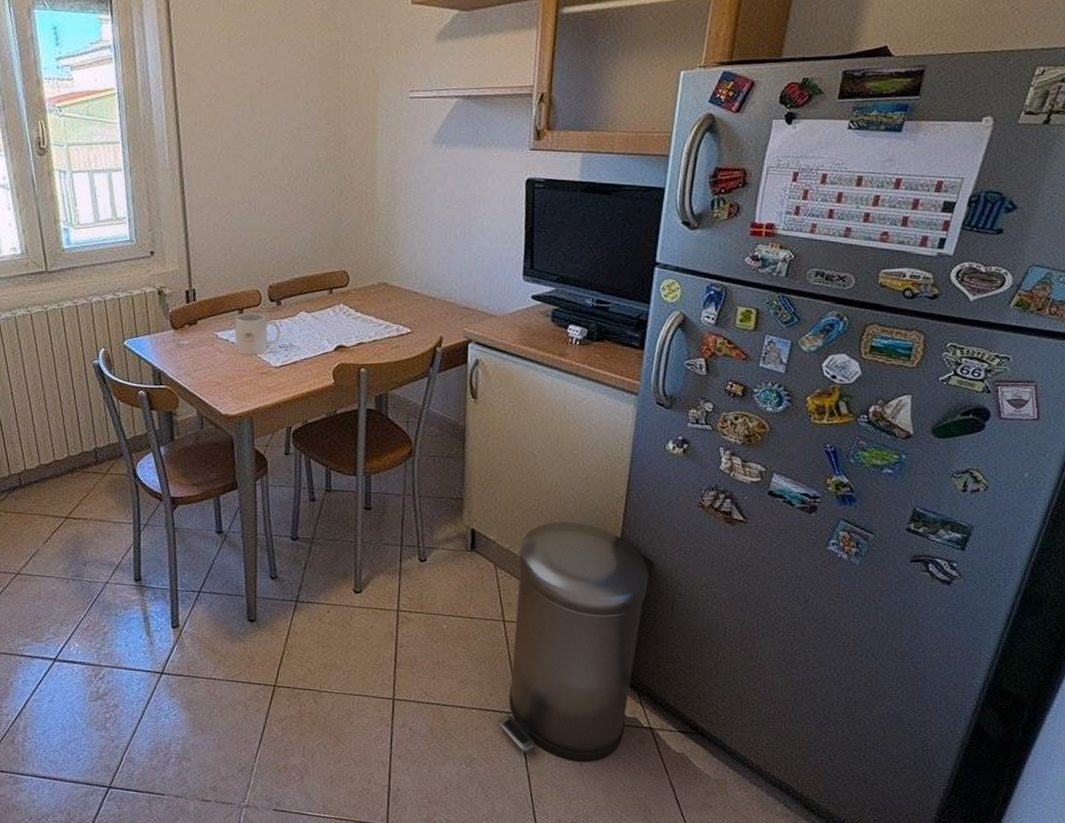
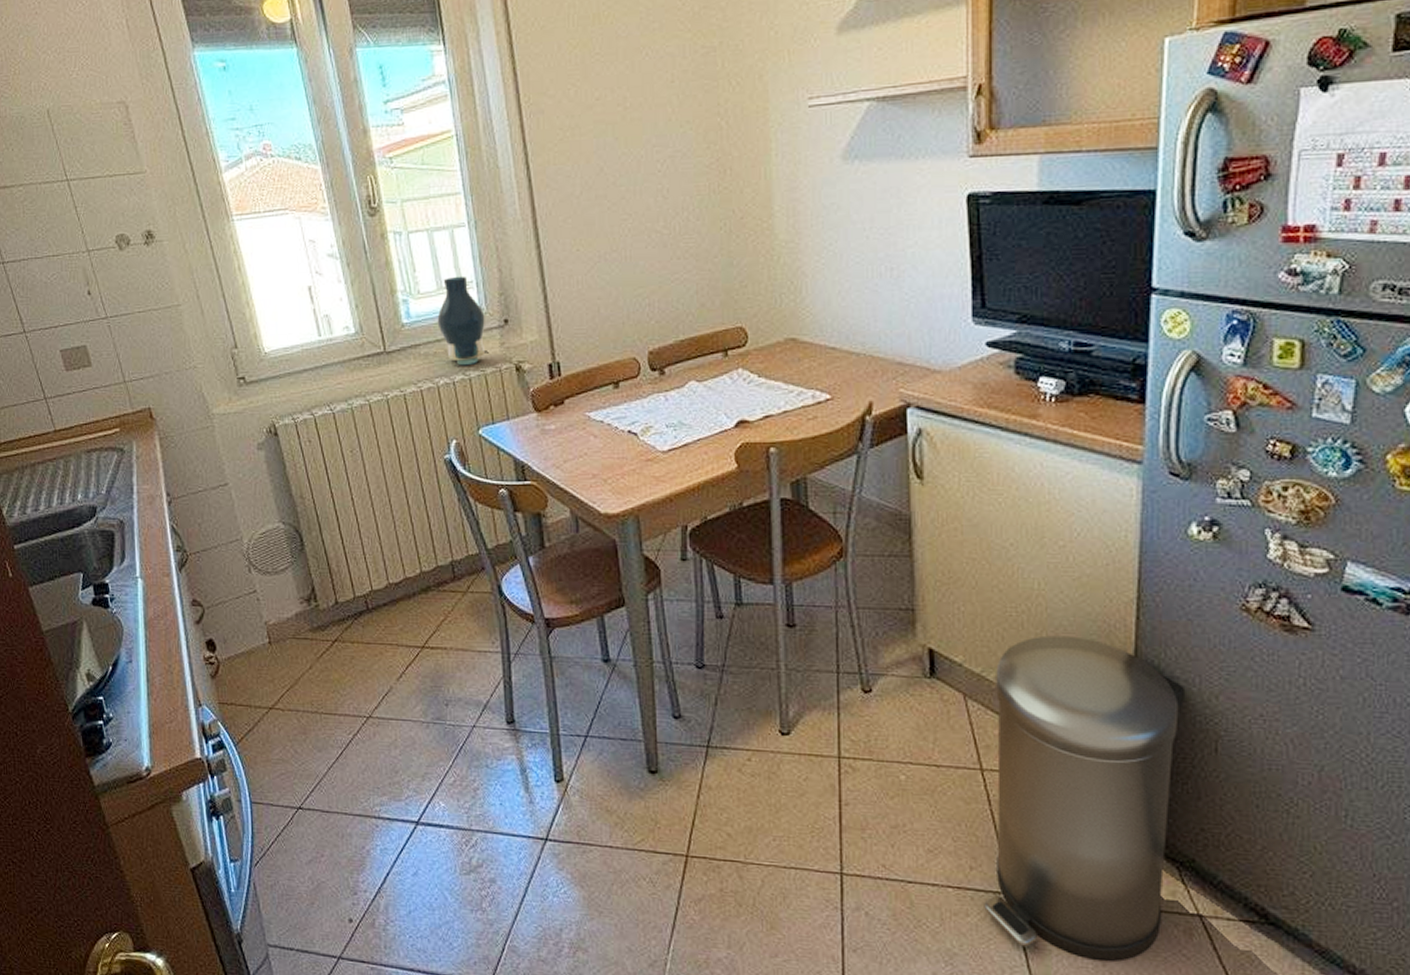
vase: none [93,212,134,288] -> present [437,275,485,366]
mug: present [234,312,280,357] -> none [609,386,666,440]

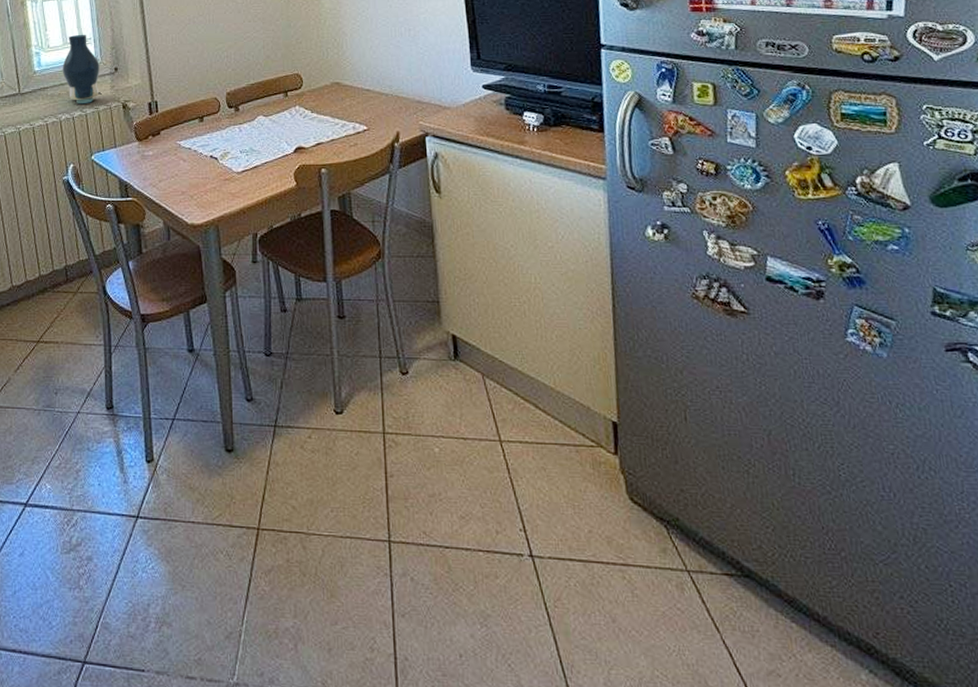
pedal bin: present [984,635,1184,961] -> none [506,322,657,617]

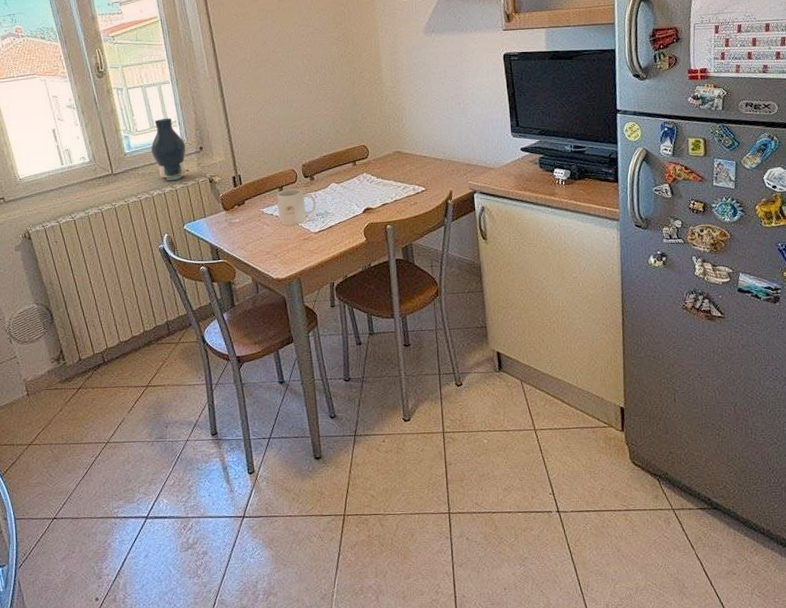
mug: none [195,120,240,163] -> present [276,188,316,226]

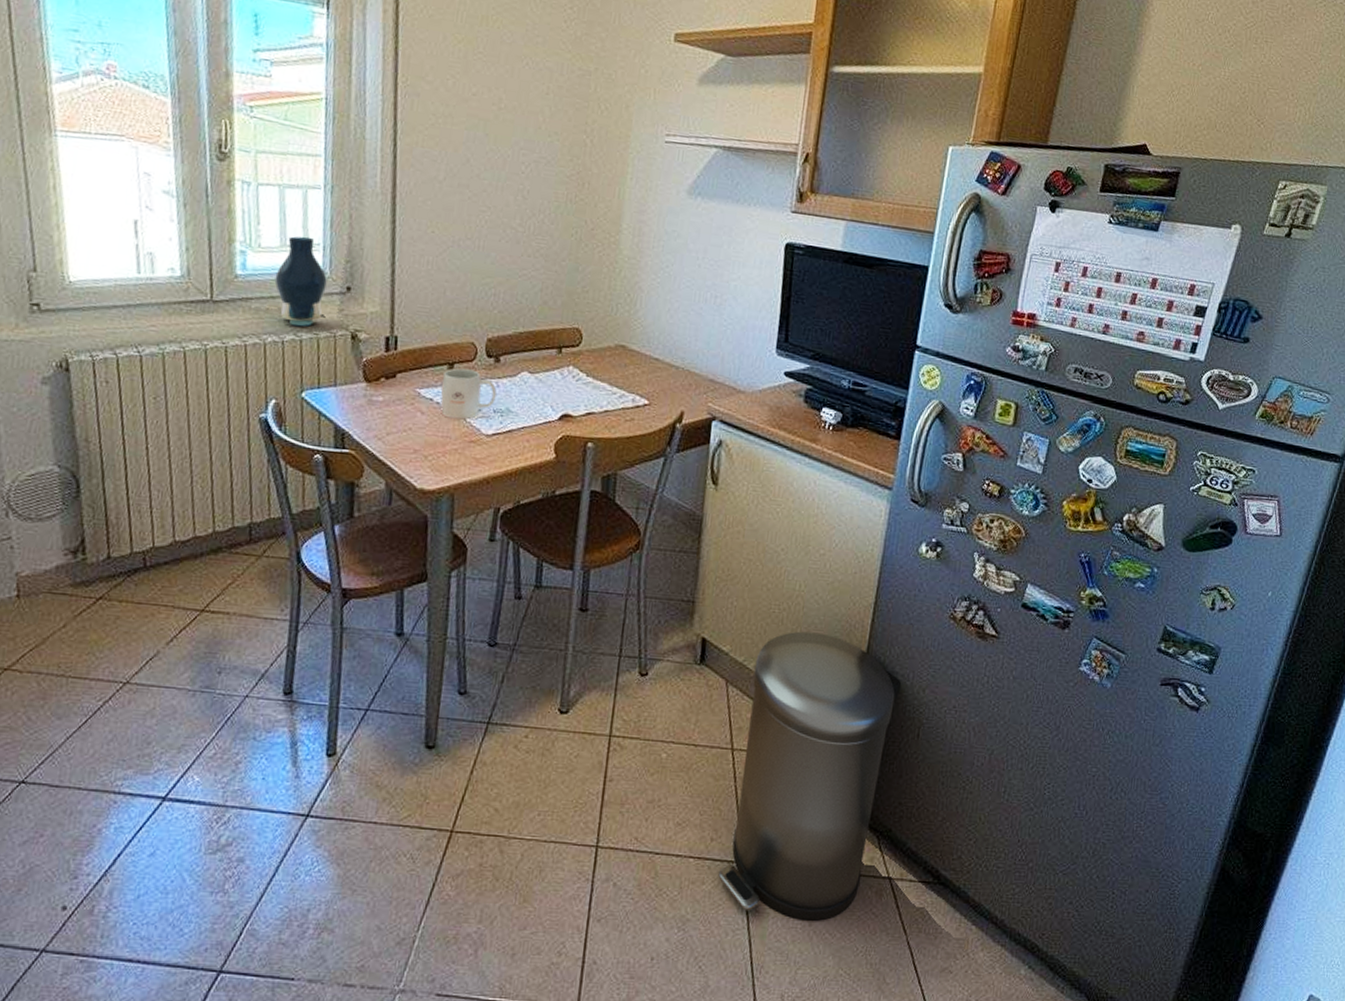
pedal bin: none [540,335,654,548] -> present [718,631,901,921]

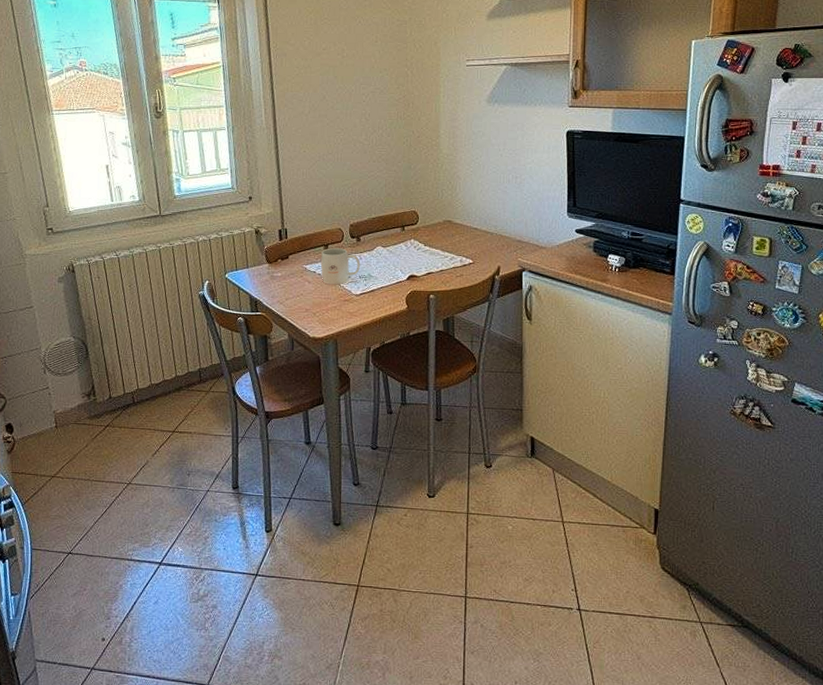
vase: present [274,236,327,327] -> none [200,164,235,228]
pedal bin: present [718,631,901,921] -> none [561,429,694,655]

